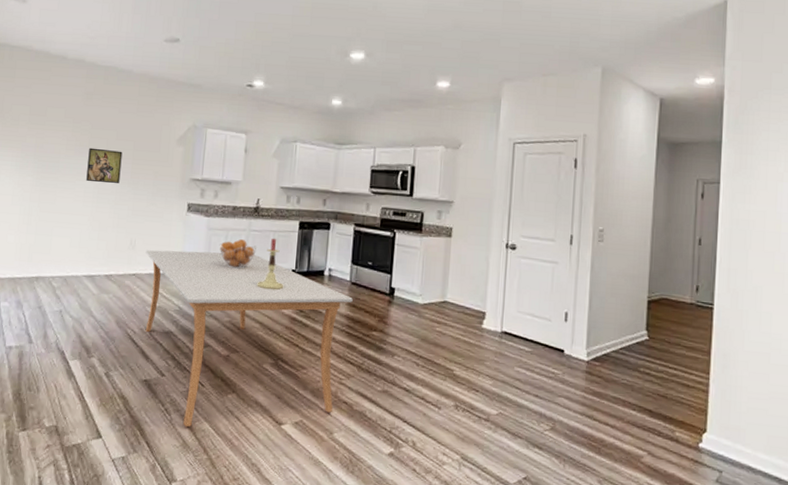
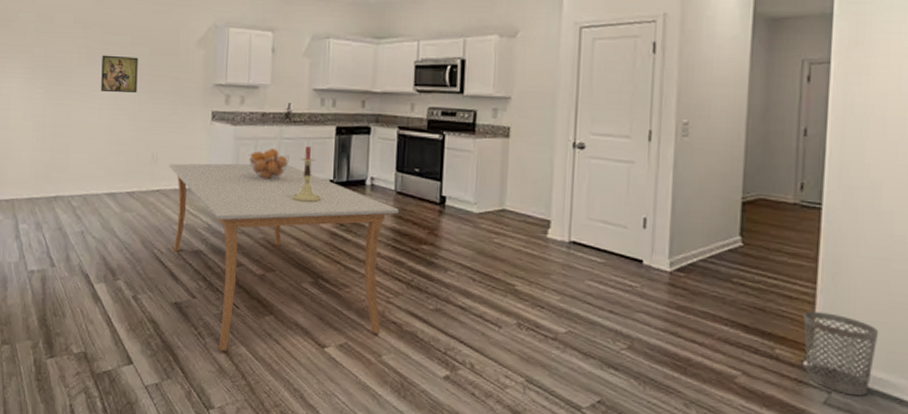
wastebasket: none [699,398,761,476] -> present [803,311,879,396]

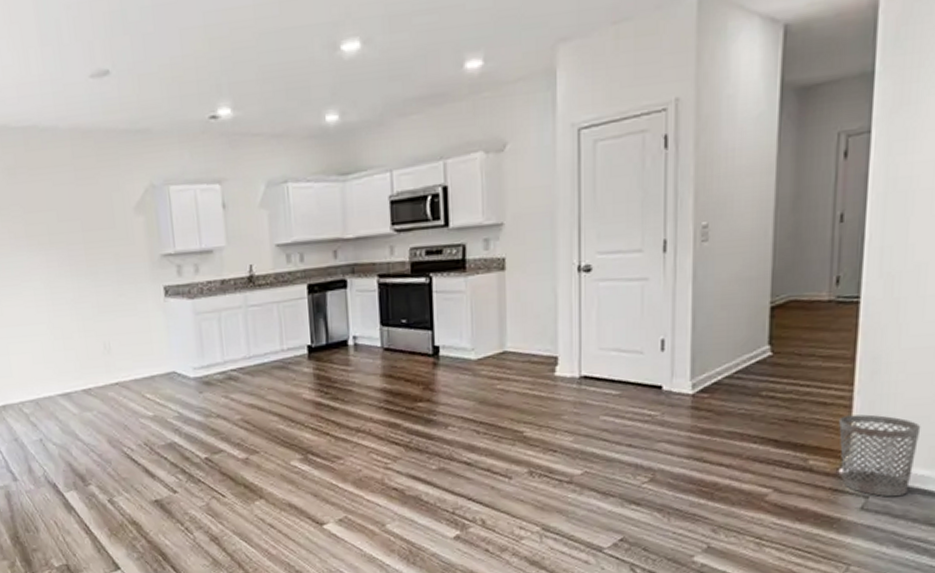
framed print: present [101,55,138,93] -> none [27,235,75,282]
dining table: present [169,163,399,351] -> none [124,334,388,543]
fruit basket: present [248,149,291,181] -> none [212,319,260,357]
candlestick: present [291,145,322,203] -> none [267,310,301,375]

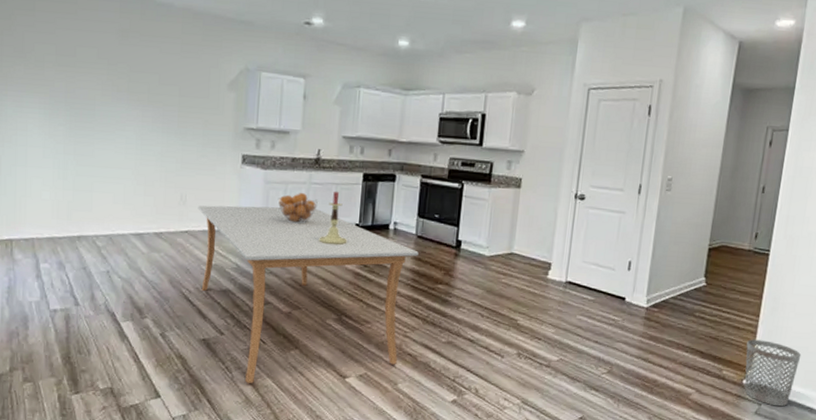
dining table: none [124,334,388,543] -> present [198,205,419,383]
fruit basket: none [212,319,260,357] -> present [278,193,319,224]
candlestick: none [267,310,301,375] -> present [319,191,347,246]

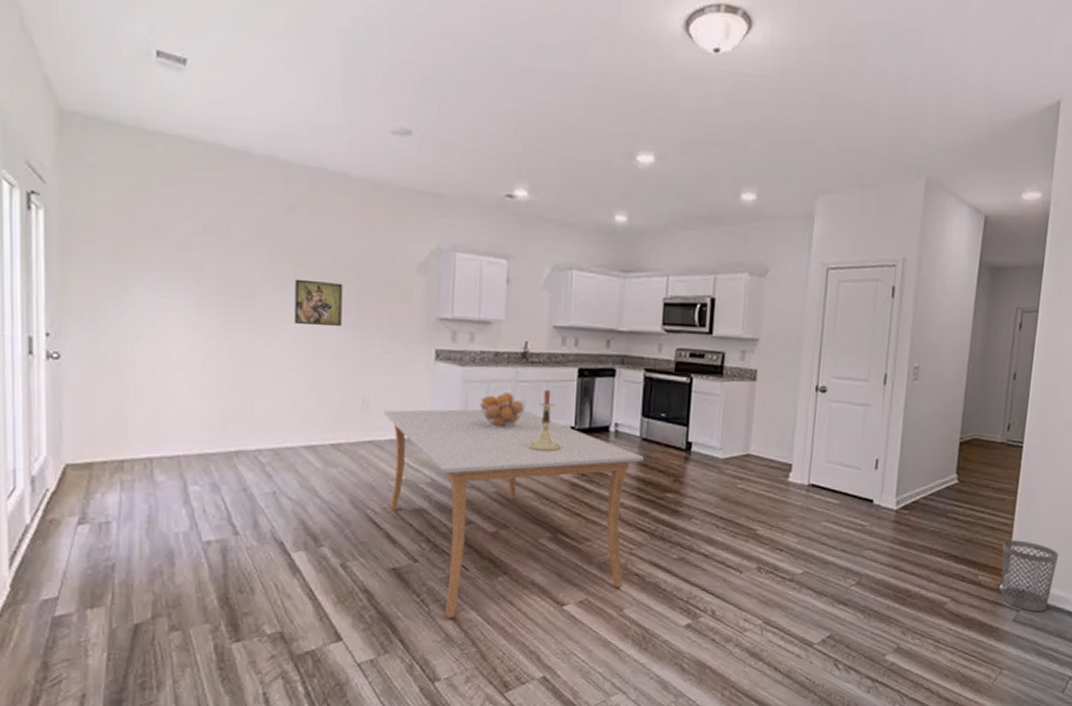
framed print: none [127,93,167,133] -> present [295,279,343,326]

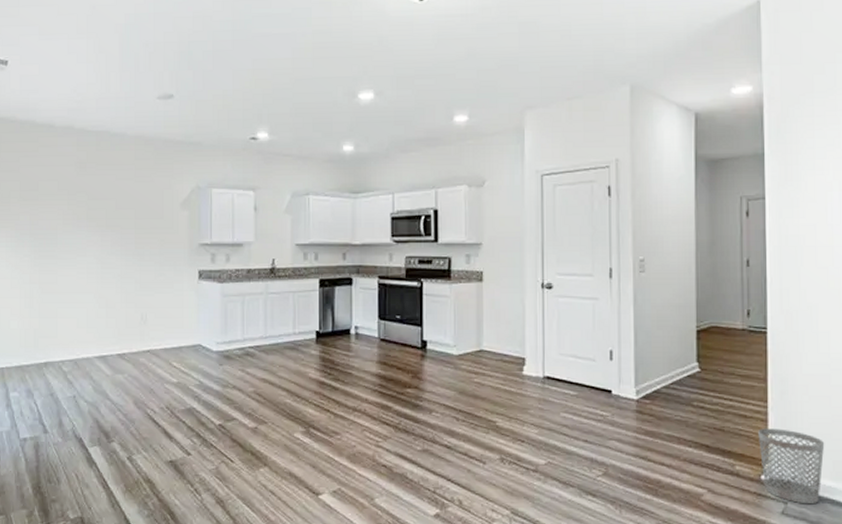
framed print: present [295,279,343,326] -> none [88,220,124,257]
dining table: present [383,409,644,618] -> none [158,318,383,505]
fruit basket: present [479,393,528,429] -> none [236,304,277,335]
candlestick: present [528,389,562,452] -> none [280,299,309,355]

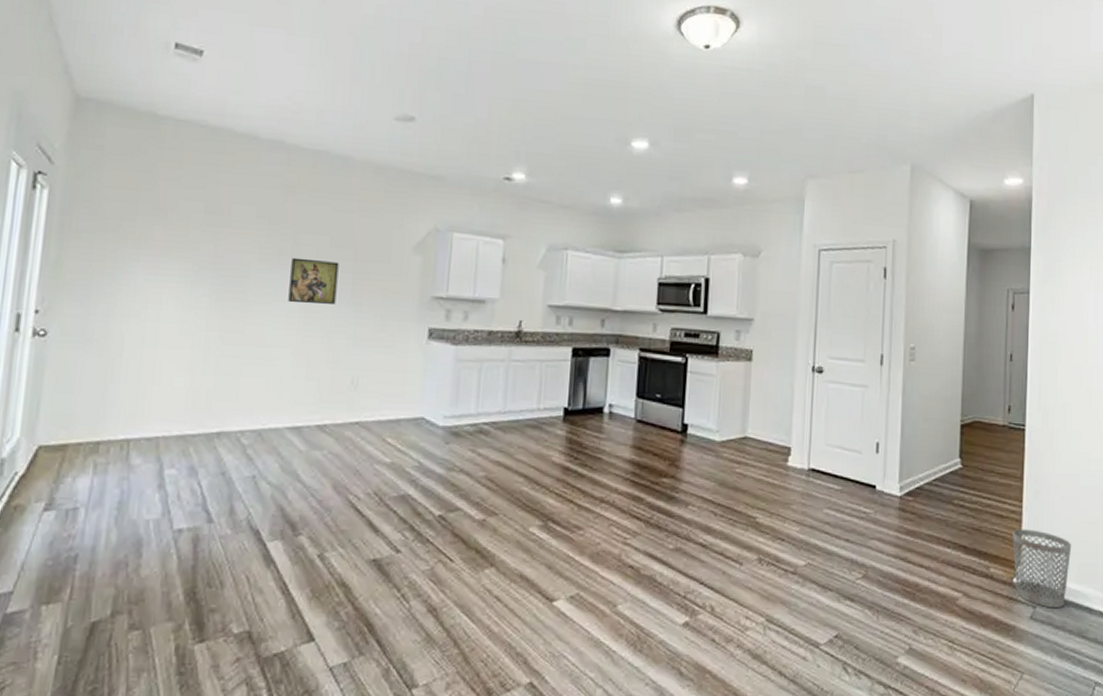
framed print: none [88,220,124,257] -> present [288,257,339,304]

